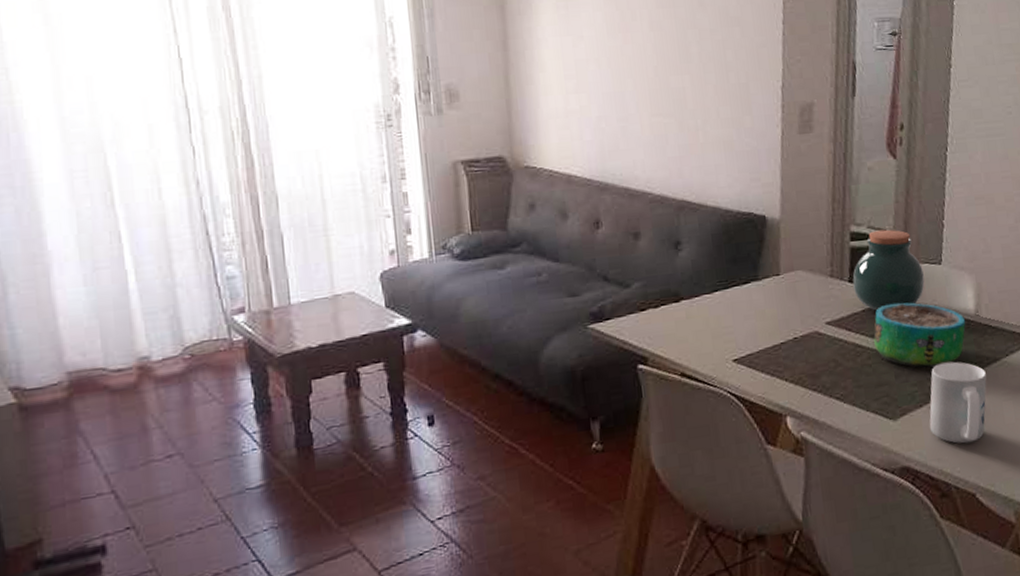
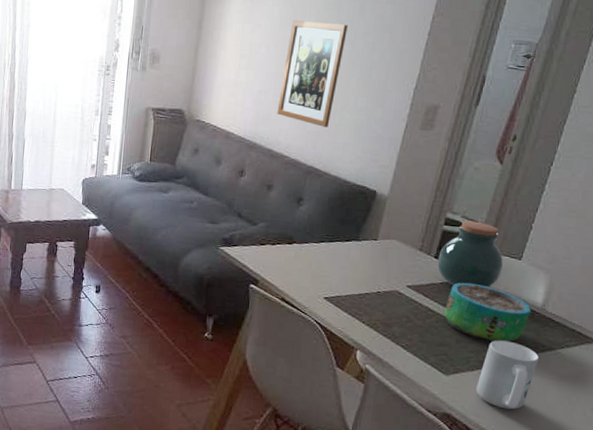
wall art: none [621,23,693,150] -> present [277,20,348,127]

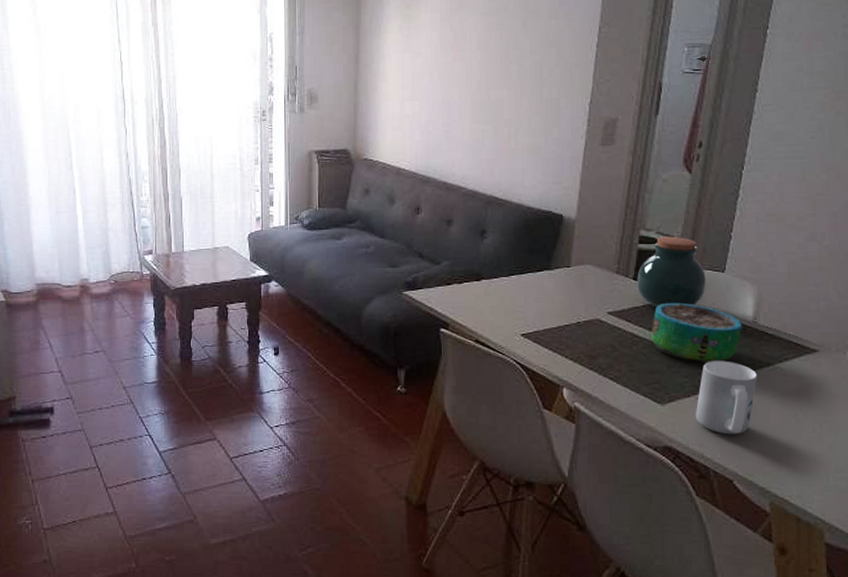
wall art: present [277,20,348,127] -> none [448,44,512,153]

